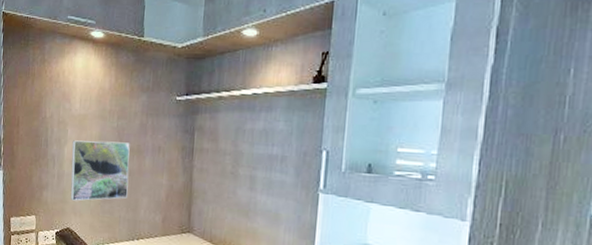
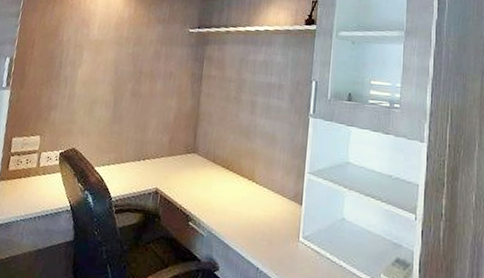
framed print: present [70,140,130,201] -> none [79,63,144,122]

